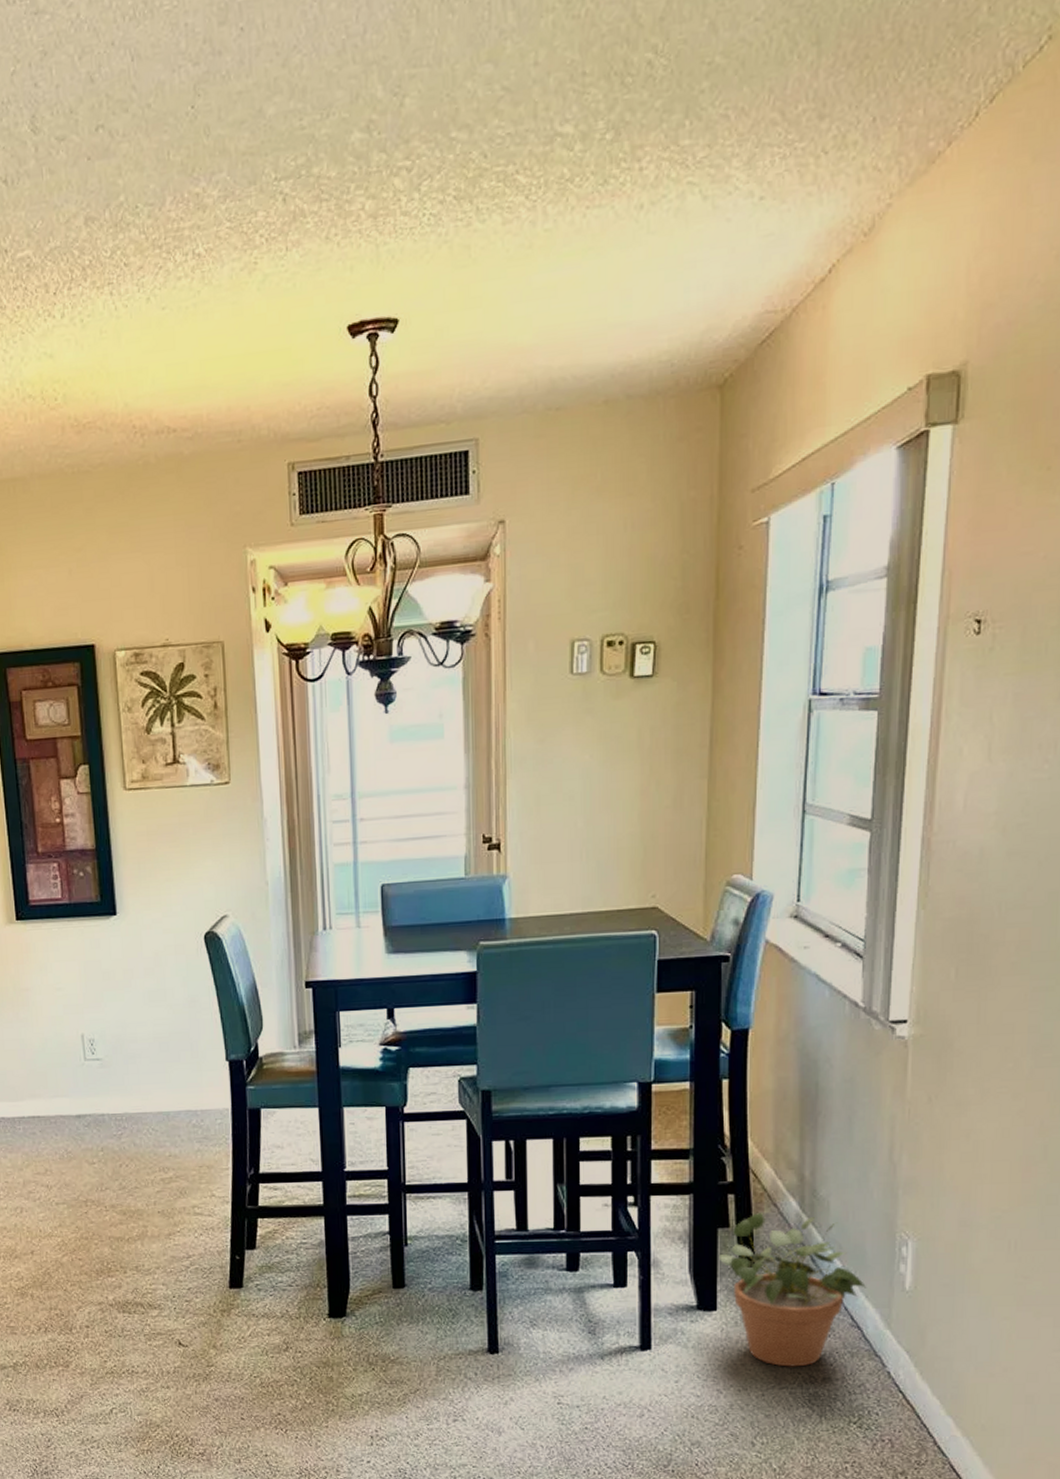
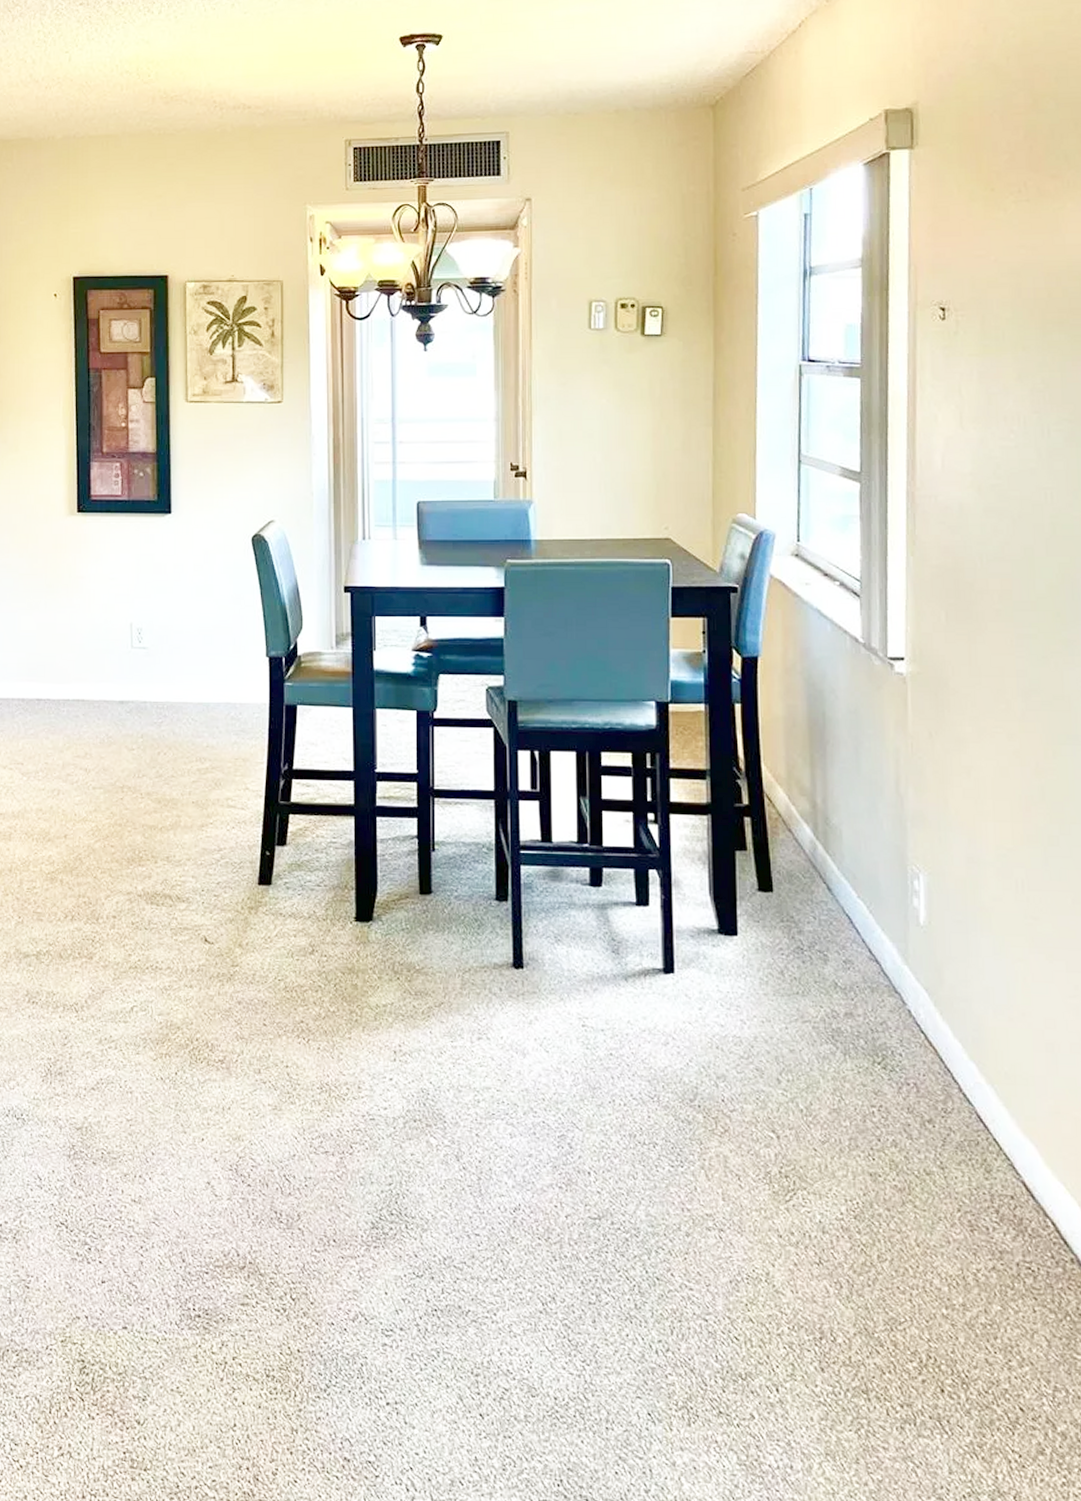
potted plant: present [720,1212,866,1367] -> none [738,836,882,1000]

